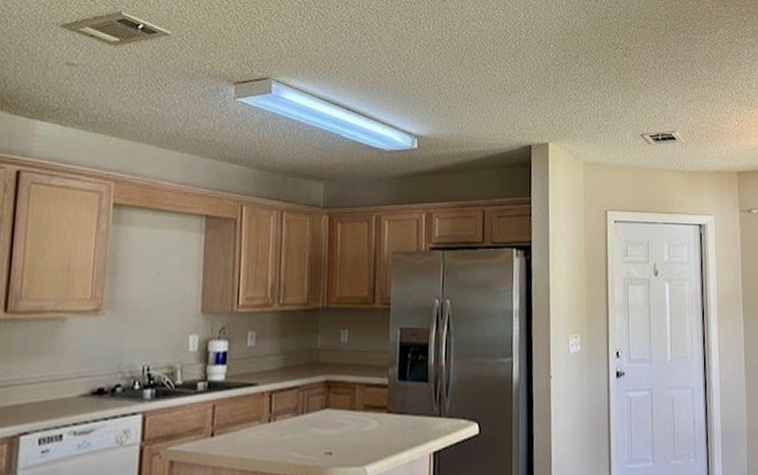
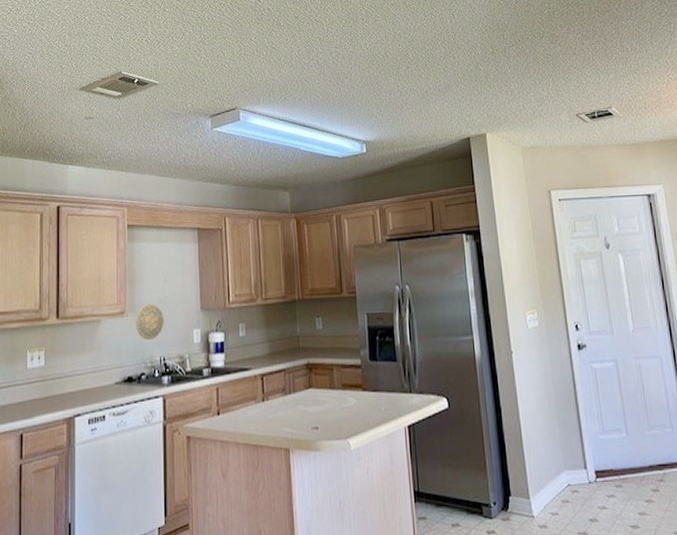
decorative plate: none [114,301,153,346] -> present [136,304,164,341]

